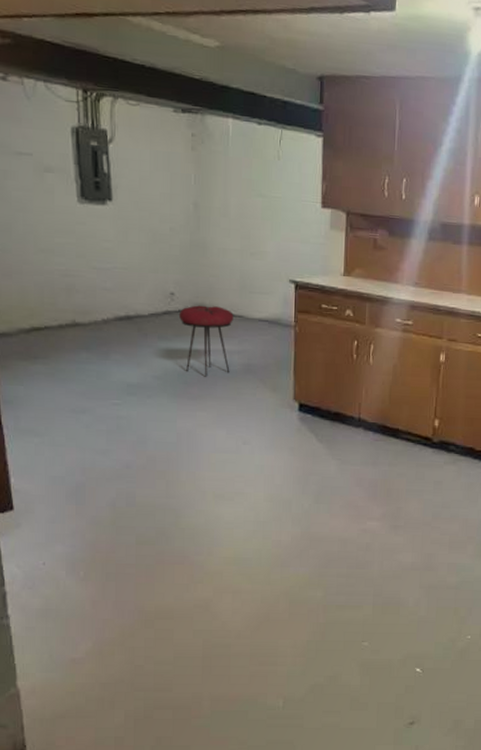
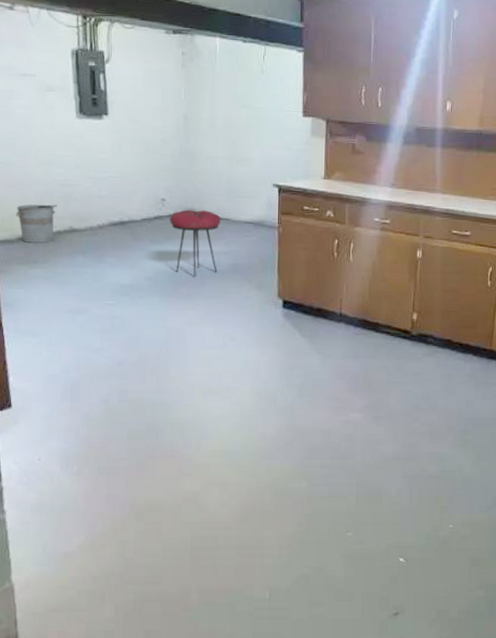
bucket: none [14,295,59,337] -> present [16,204,57,243]

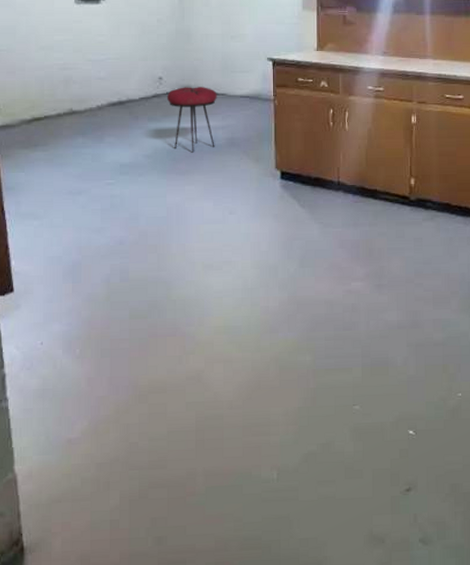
bucket: present [16,204,57,243] -> none [17,88,57,126]

